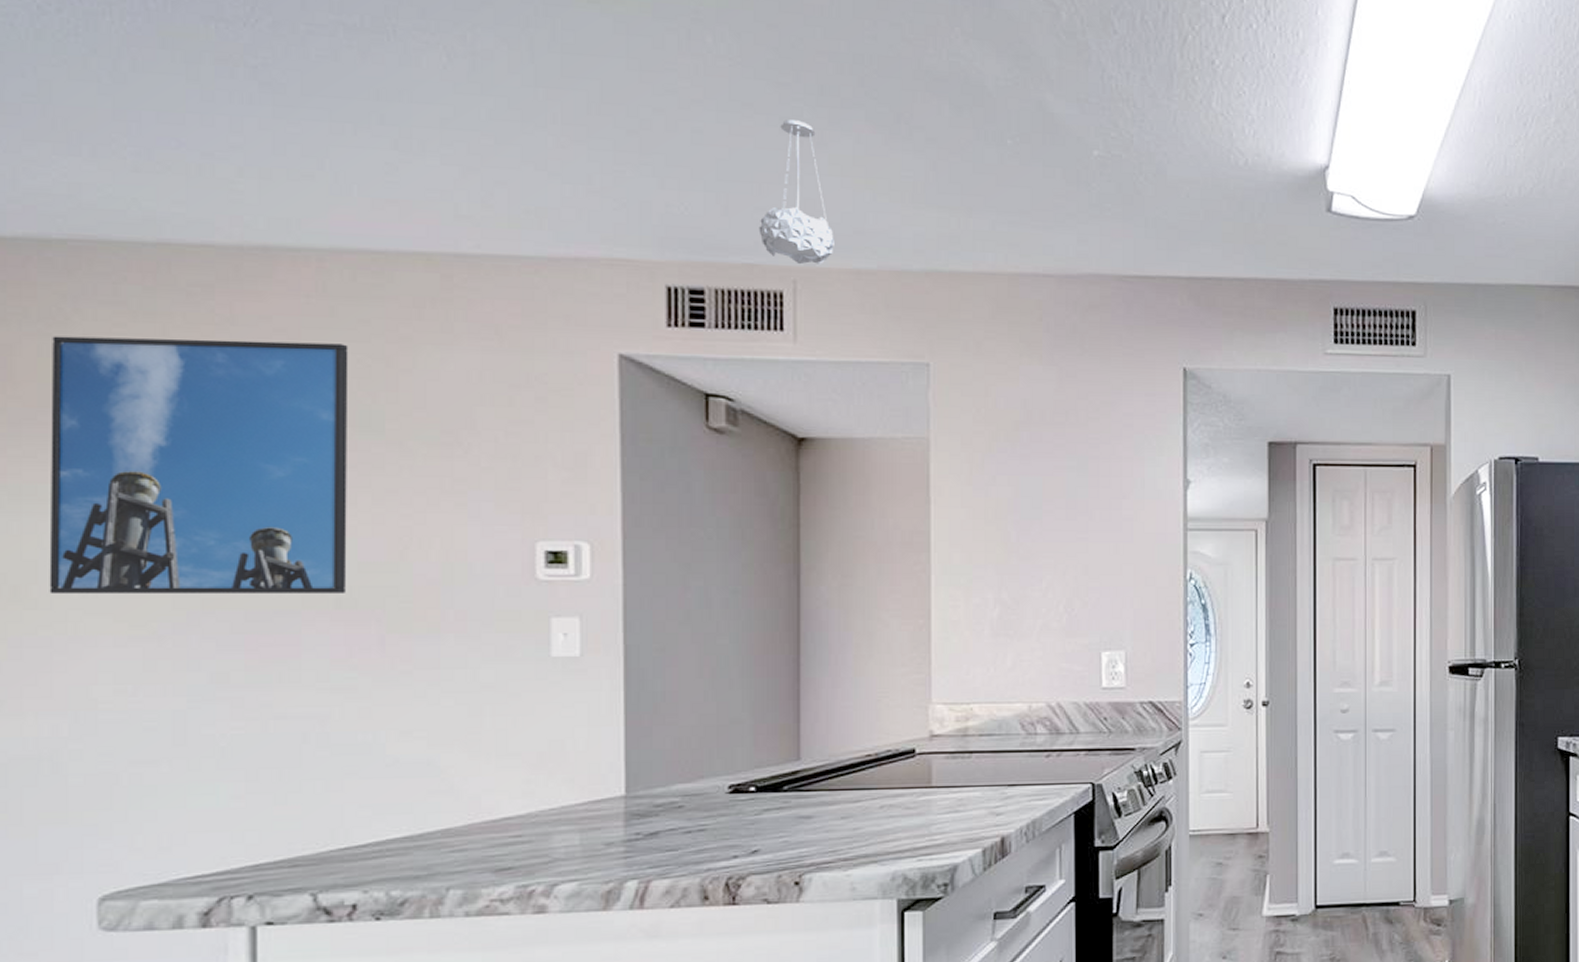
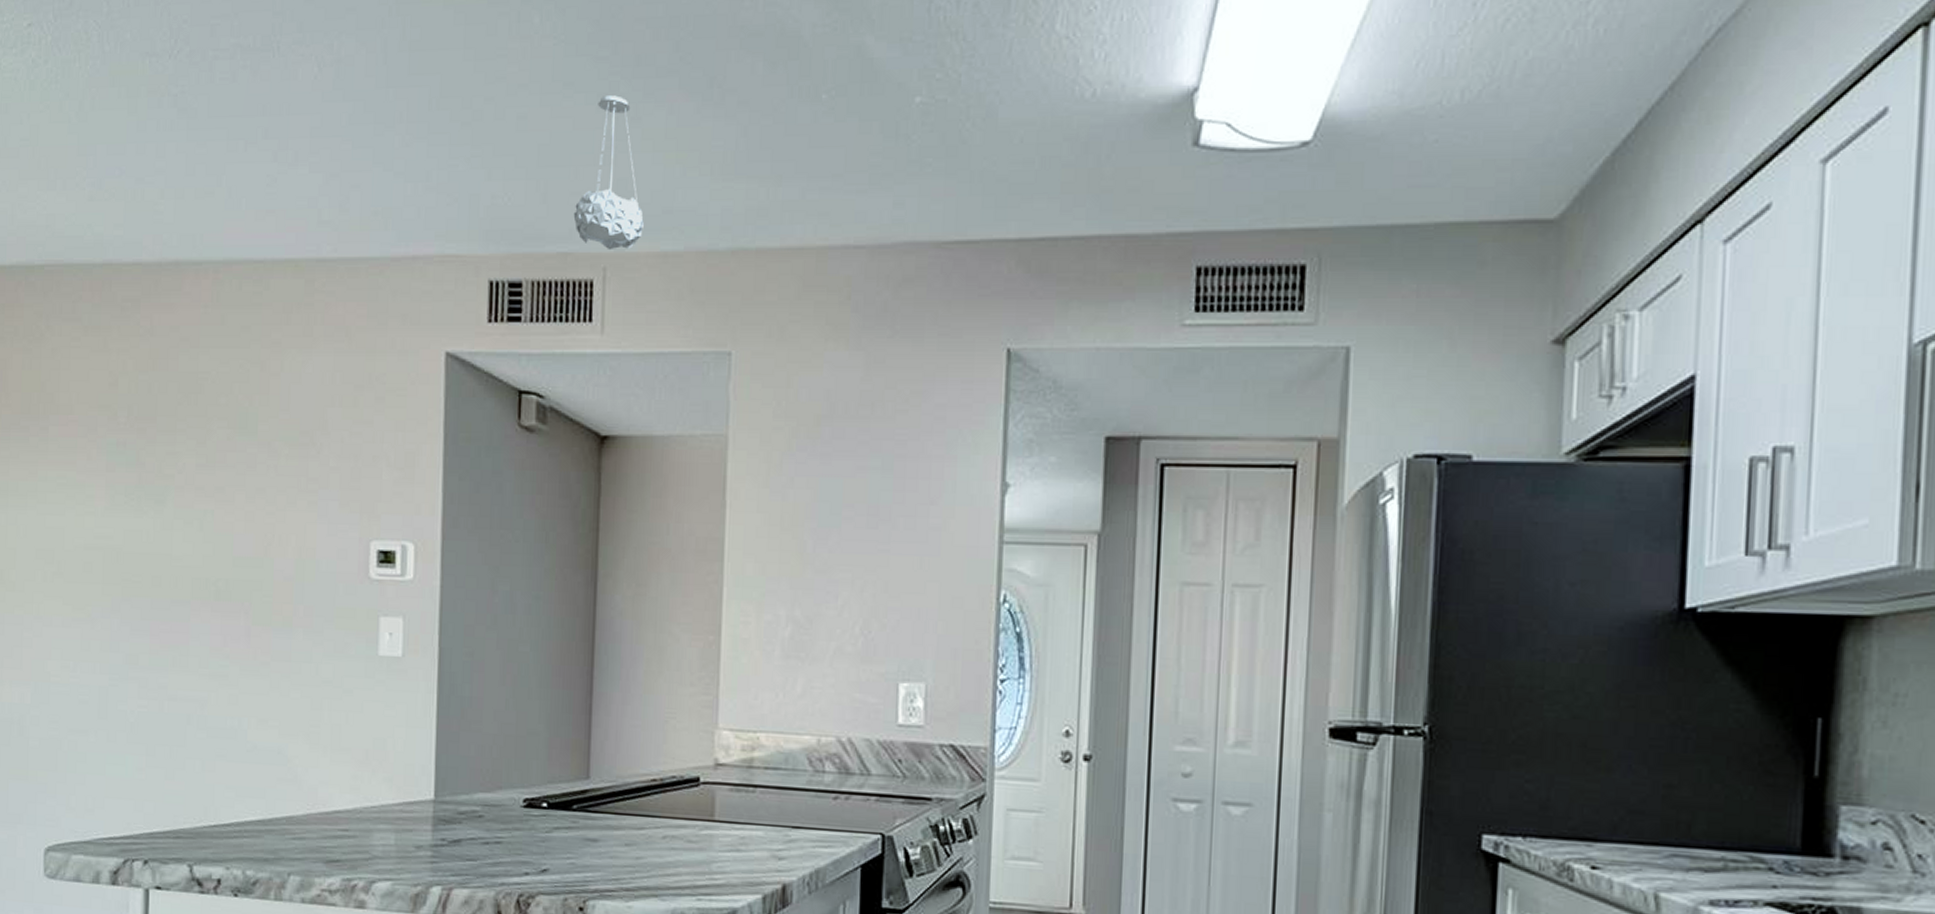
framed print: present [49,336,349,595] -> none [23,350,234,586]

